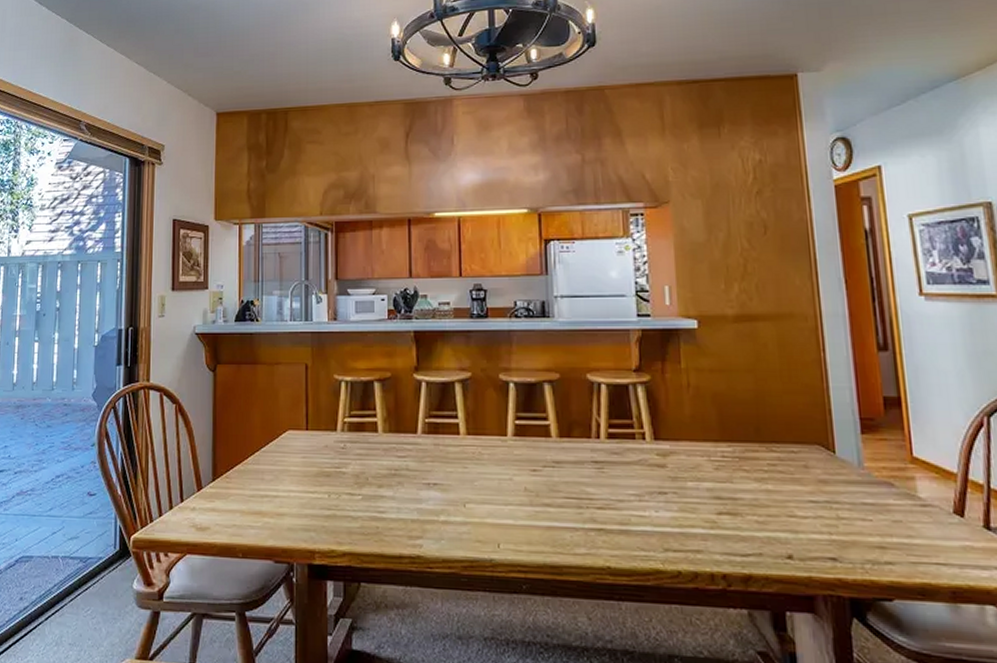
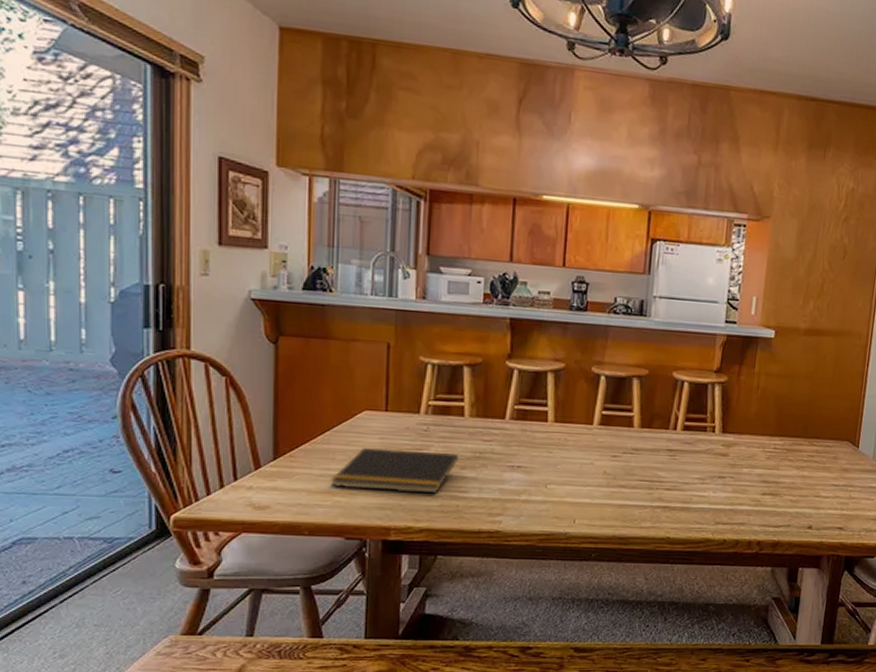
notepad: none [261,466,376,514] -> present [331,447,459,494]

